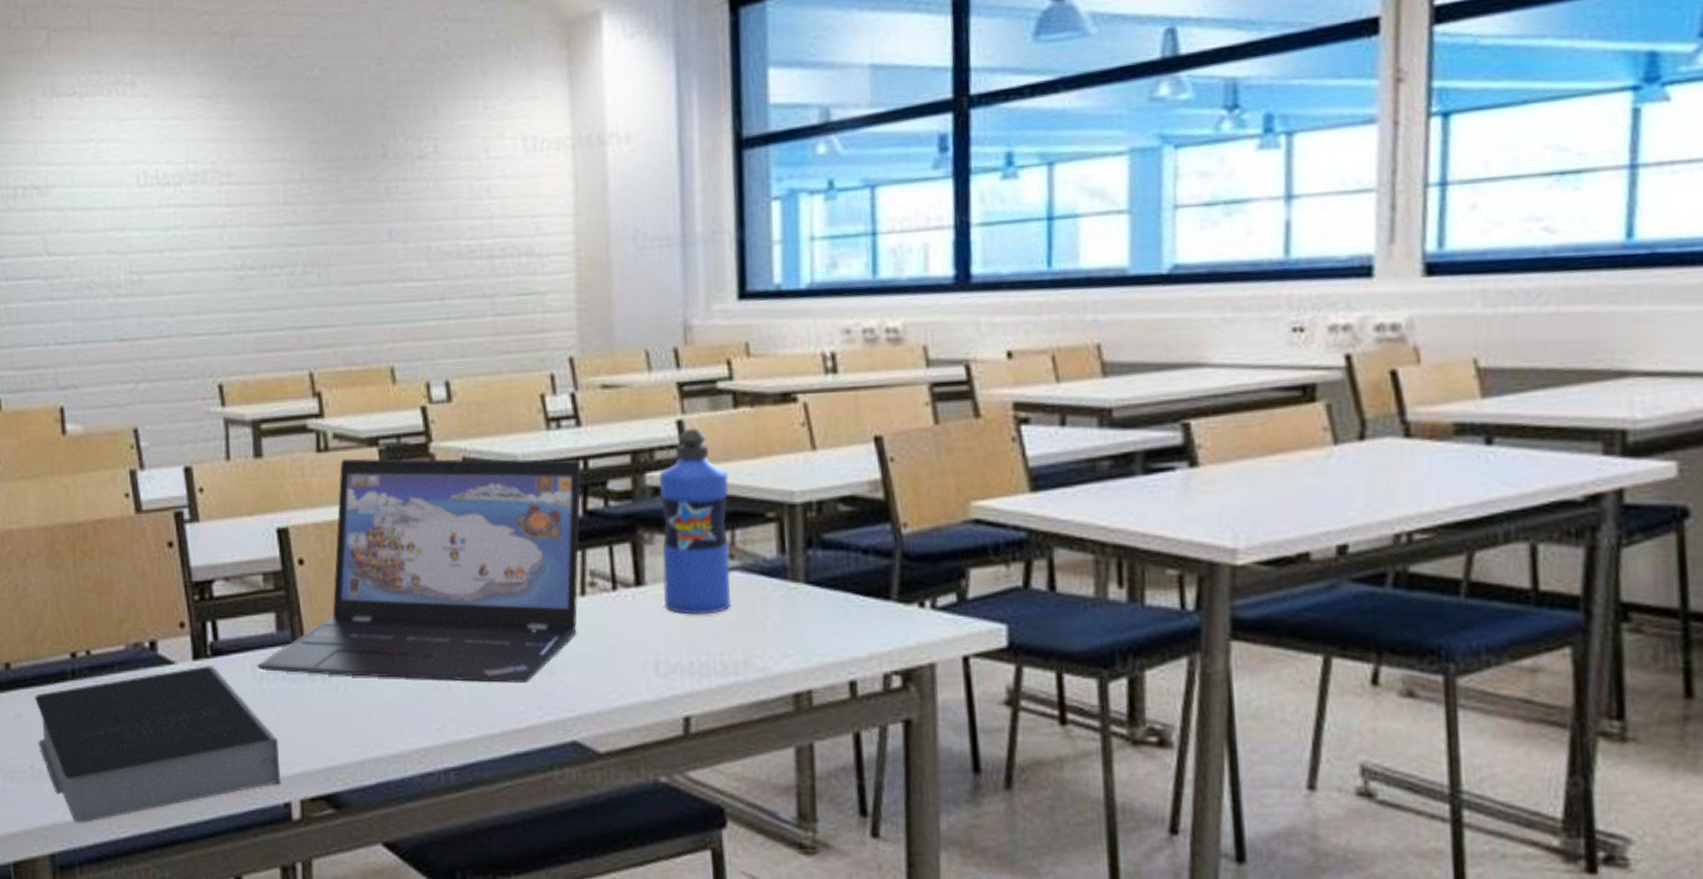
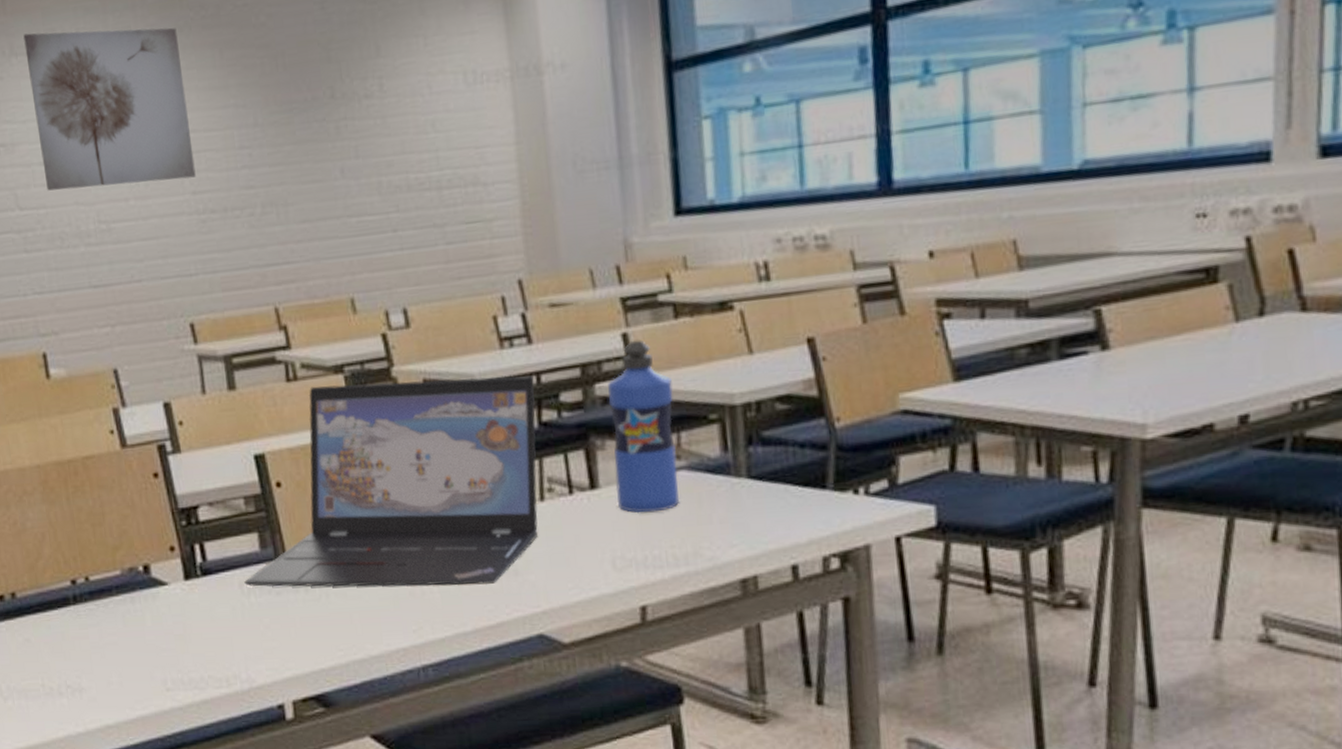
book: present [35,666,281,823] -> none [41,584,274,734]
wall art: none [67,73,236,237] -> present [23,27,196,191]

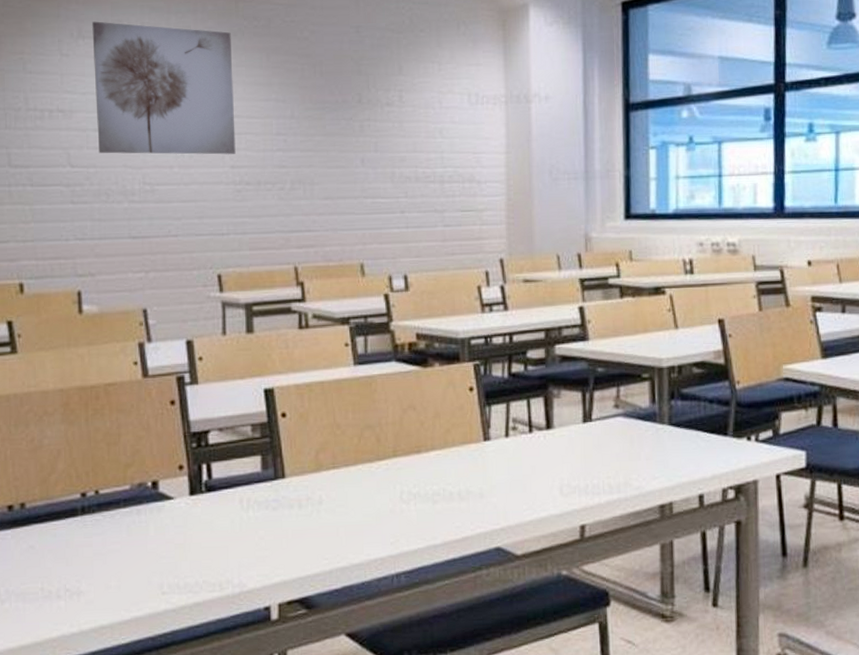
laptop: present [244,375,538,587] -> none [245,333,507,506]
water bottle: present [608,340,680,514] -> none [565,312,617,450]

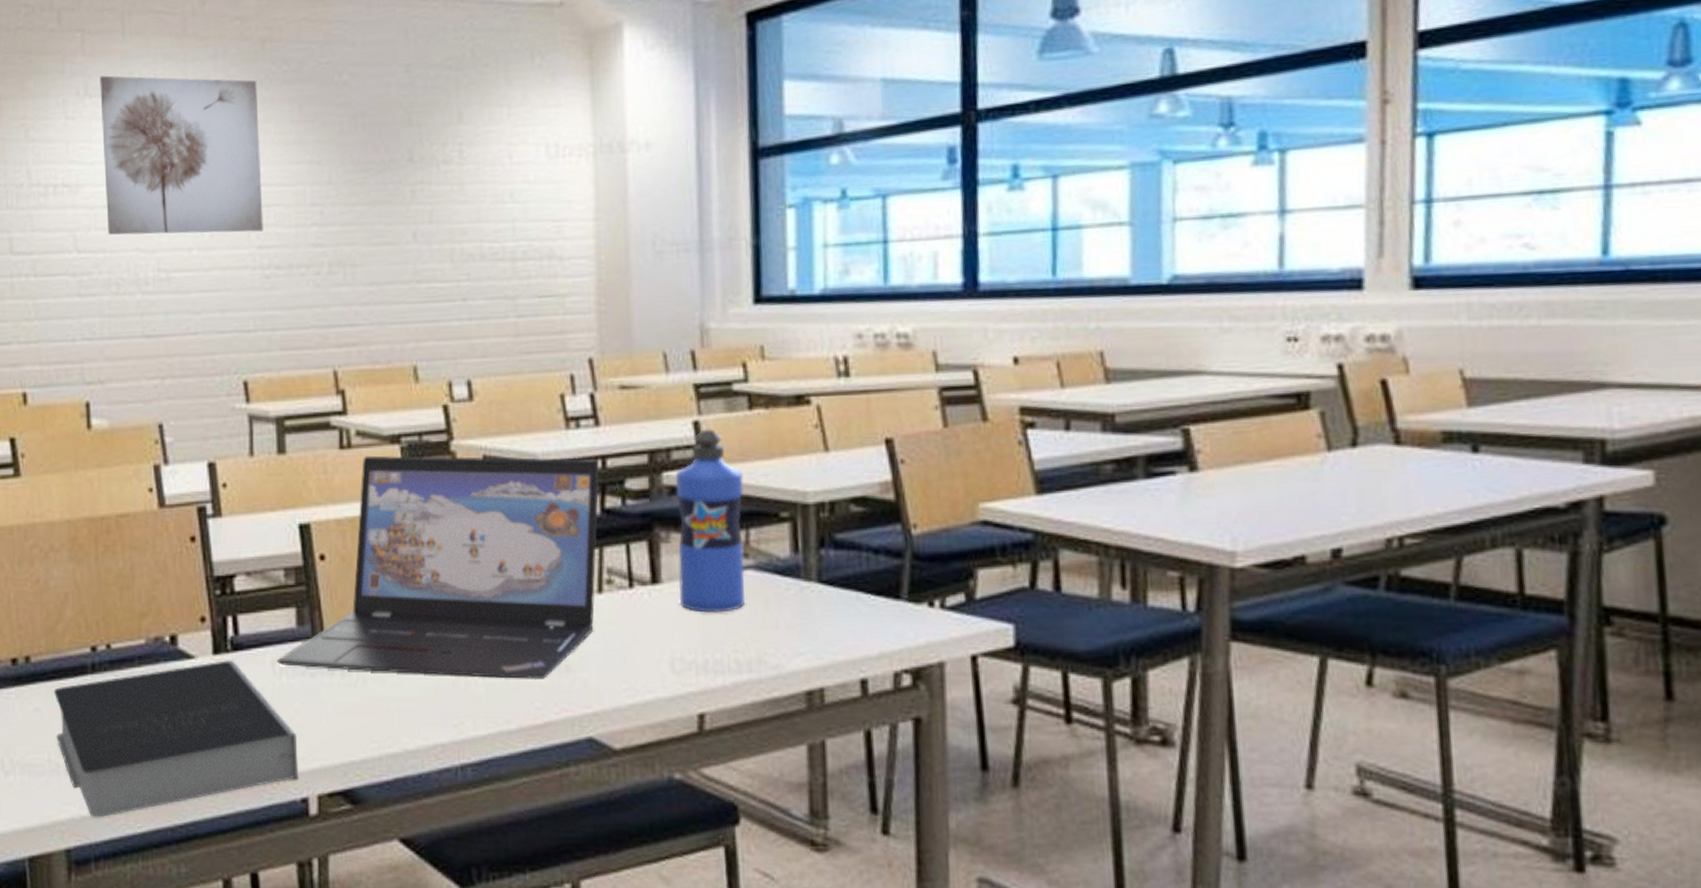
book: none [47,499,262,634] -> present [54,660,299,818]
laptop: none [245,333,507,506] -> present [277,455,599,680]
water bottle: none [565,312,617,450] -> present [675,429,746,613]

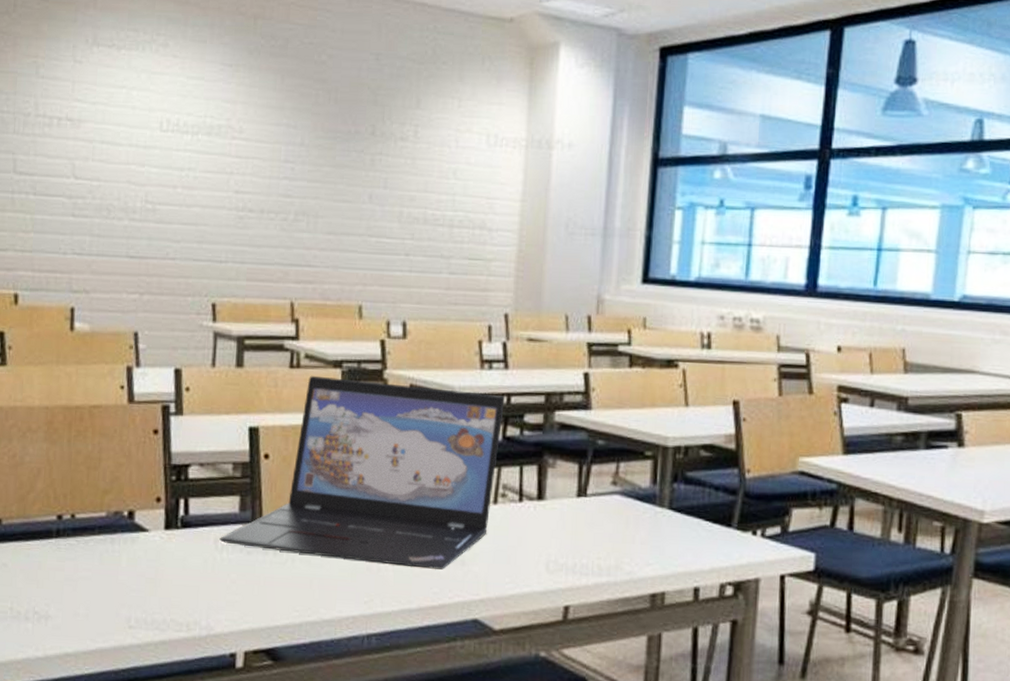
book: present [54,660,299,818] -> none [20,535,231,659]
wall art: present [100,75,263,235] -> none [103,29,247,179]
water bottle: present [675,429,746,613] -> none [559,380,619,527]

